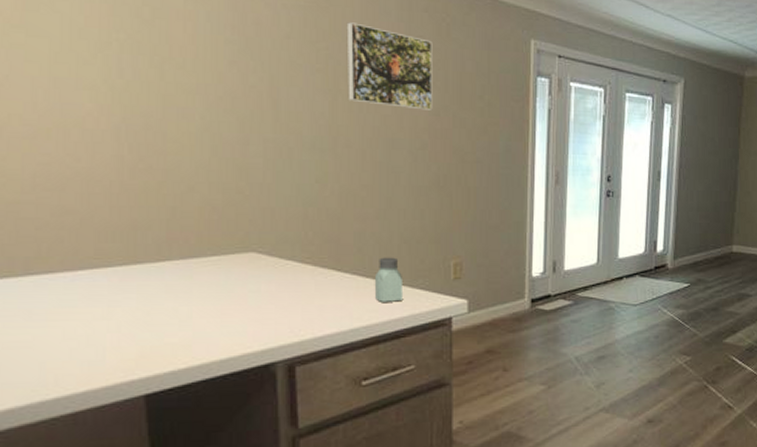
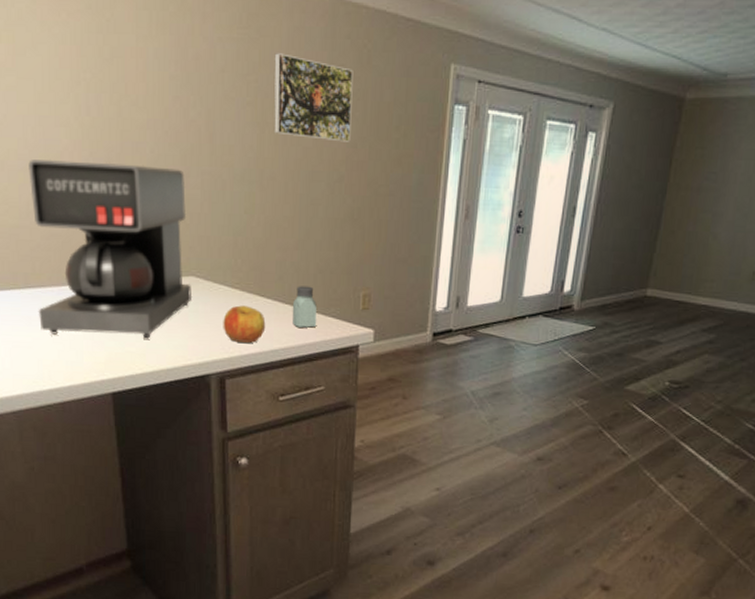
coffee maker: none [37,125,253,330] -> present [28,159,193,339]
apple: none [291,282,344,324] -> present [223,305,266,344]

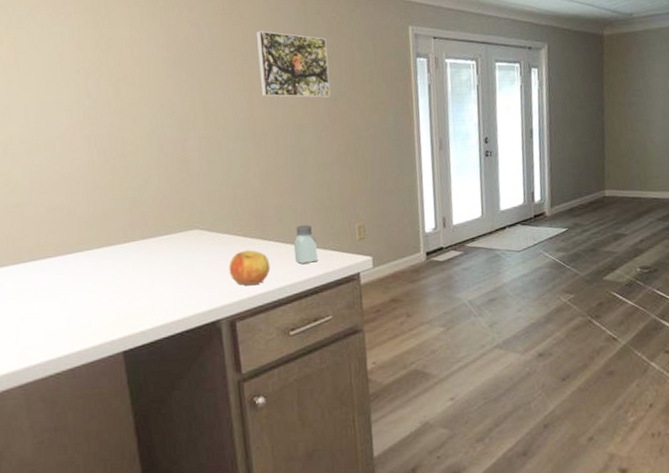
coffee maker: present [28,159,193,339] -> none [31,135,198,302]

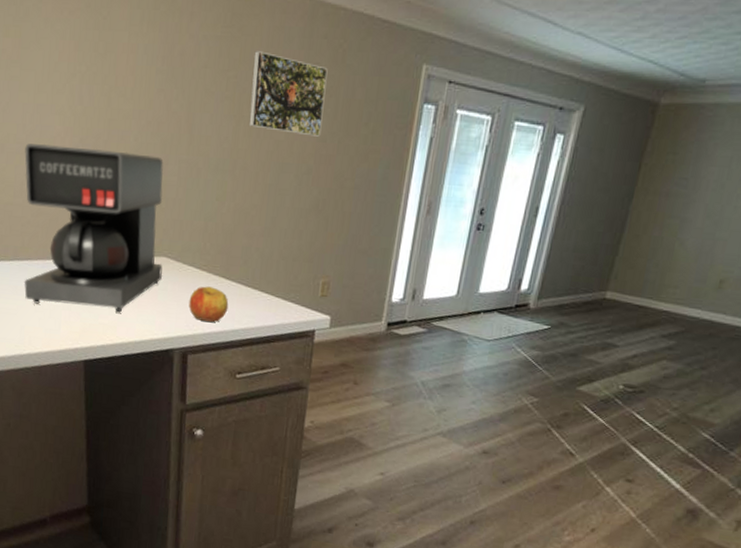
coffee maker: none [31,135,198,302] -> present [24,143,164,313]
saltshaker: present [293,225,318,264] -> none [254,270,278,311]

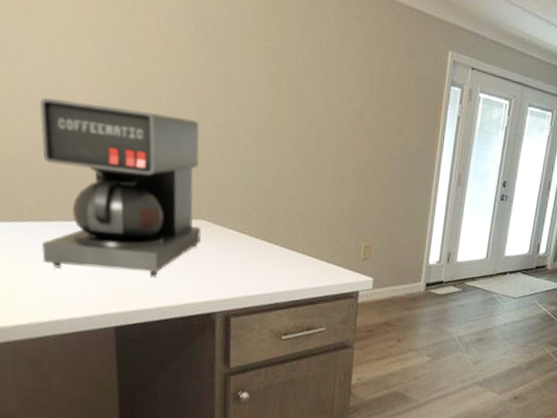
apple: present [188,286,229,323] -> none [230,249,272,286]
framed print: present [248,51,328,137] -> none [287,24,363,110]

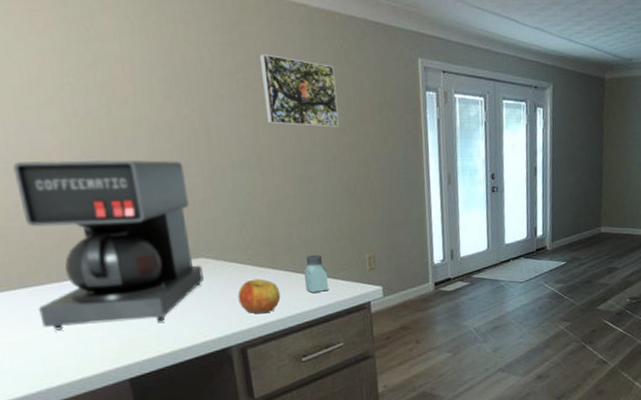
apple: none [230,249,272,286] -> present [238,279,281,314]
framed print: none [287,24,363,110] -> present [259,54,339,127]
saltshaker: none [297,234,321,274] -> present [303,255,328,293]

